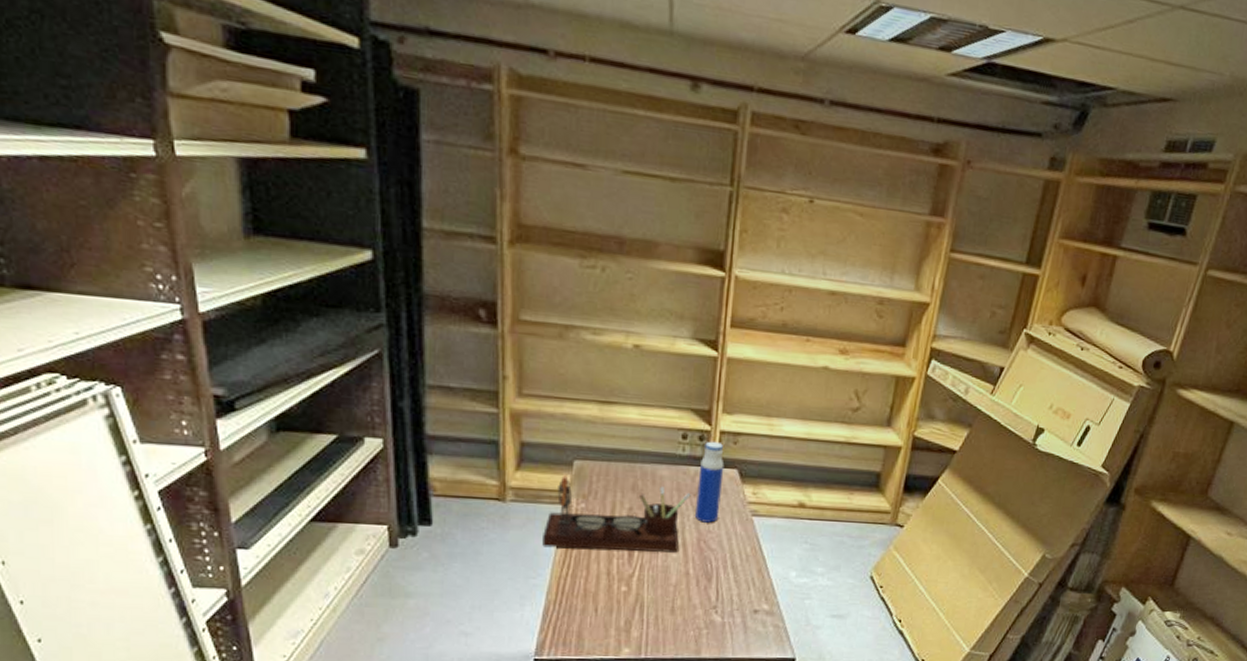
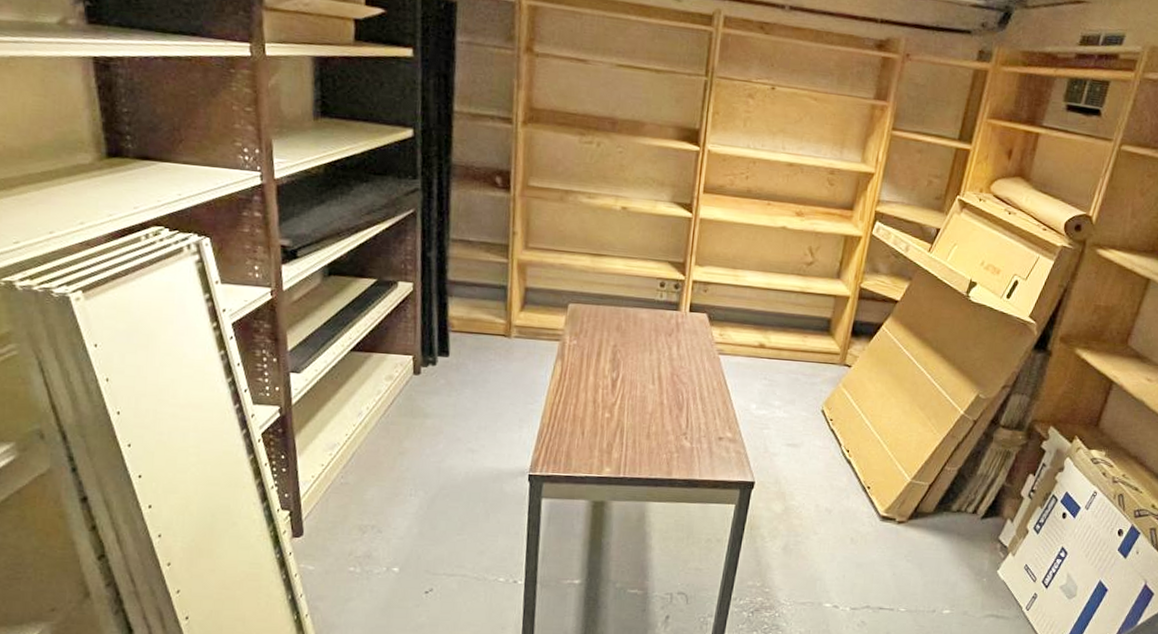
desk organizer: present [542,475,691,553] -> none [540,316,667,385]
water bottle: present [695,441,725,523] -> none [670,289,696,360]

